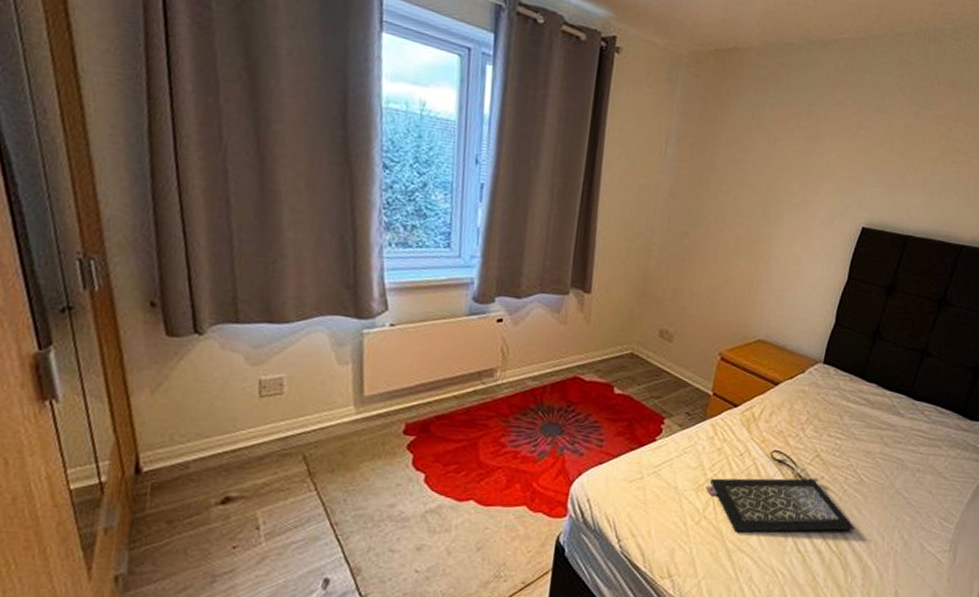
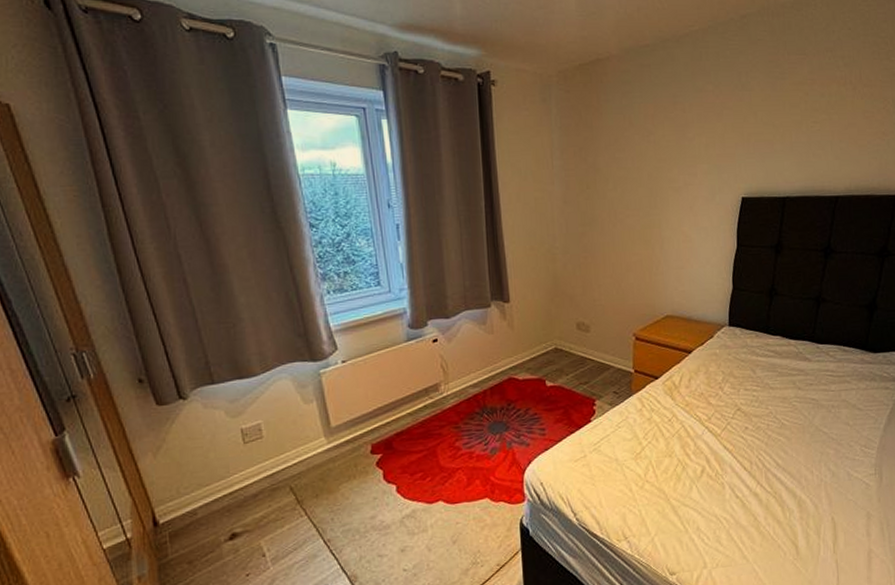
clutch bag: present [706,449,855,533] -> none [643,410,785,489]

